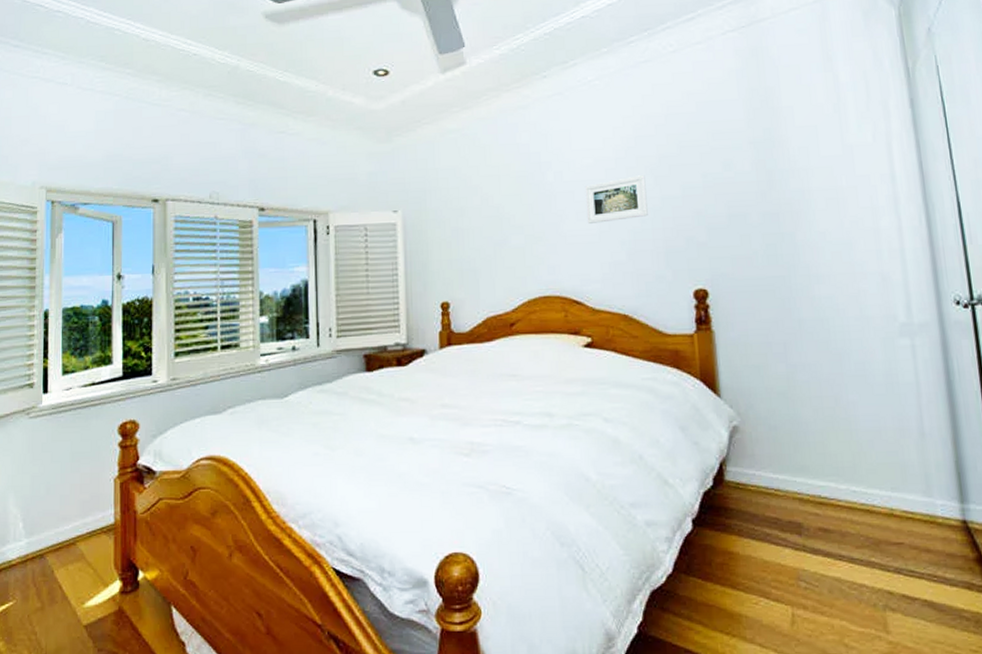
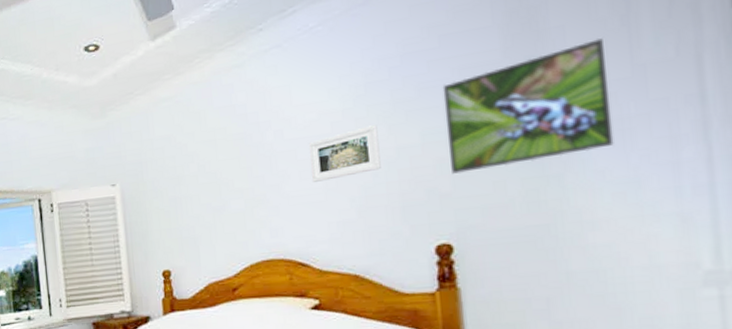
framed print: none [699,121,832,225] -> present [442,38,614,174]

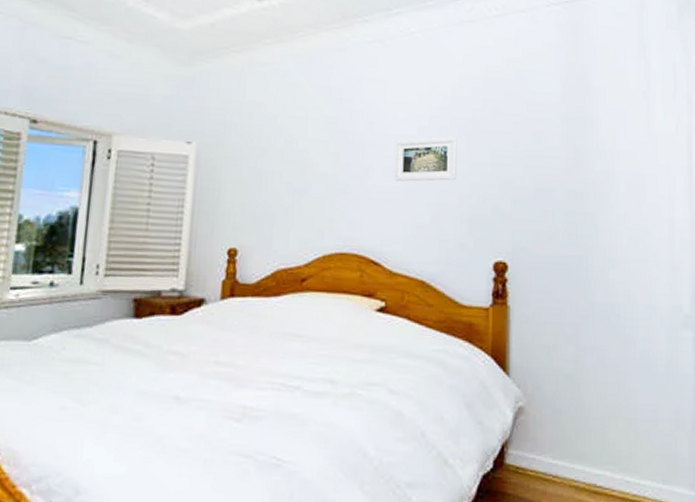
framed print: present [442,38,614,174] -> none [513,105,632,198]

